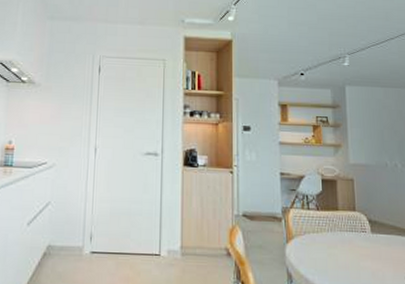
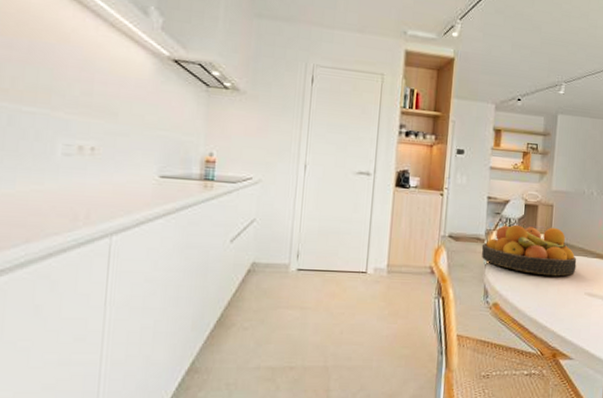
fruit bowl: none [279,201,390,258] -> present [481,224,577,277]

